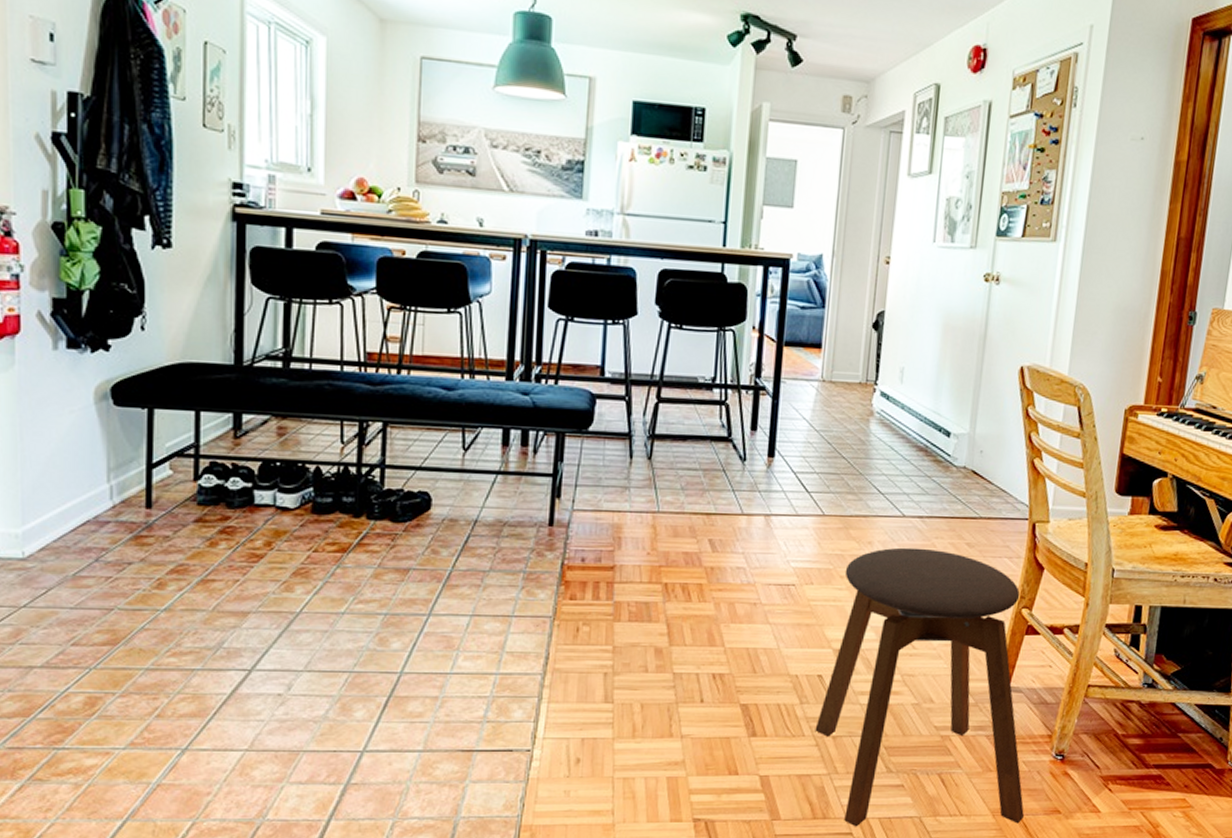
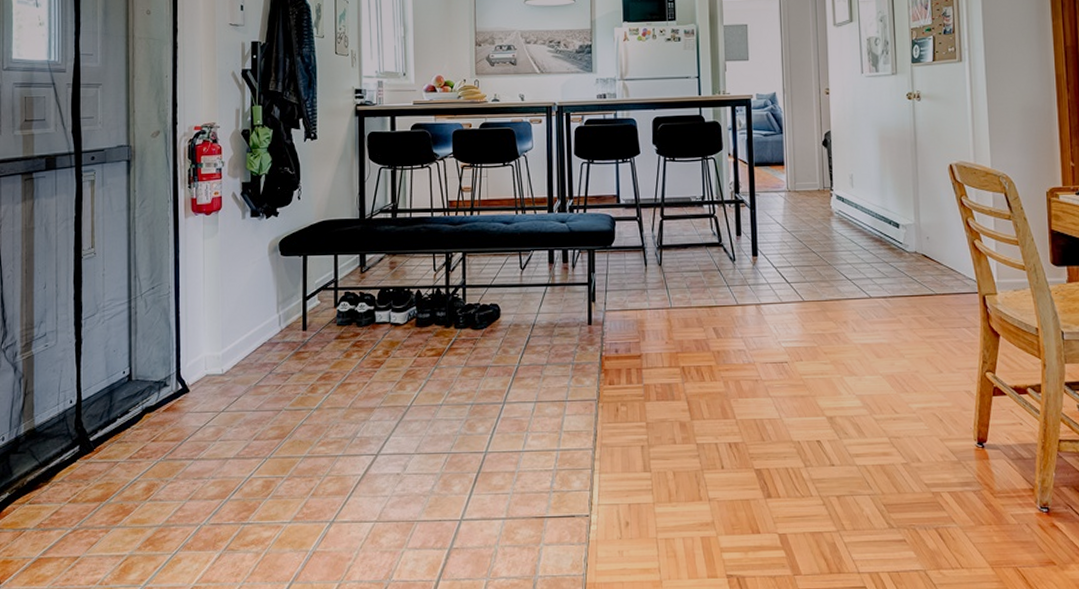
stool: present [815,547,1025,827] -> none [820,324,1022,581]

